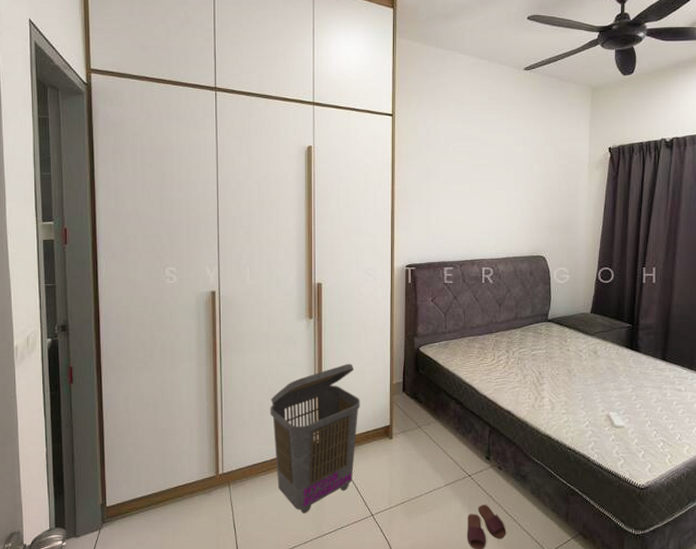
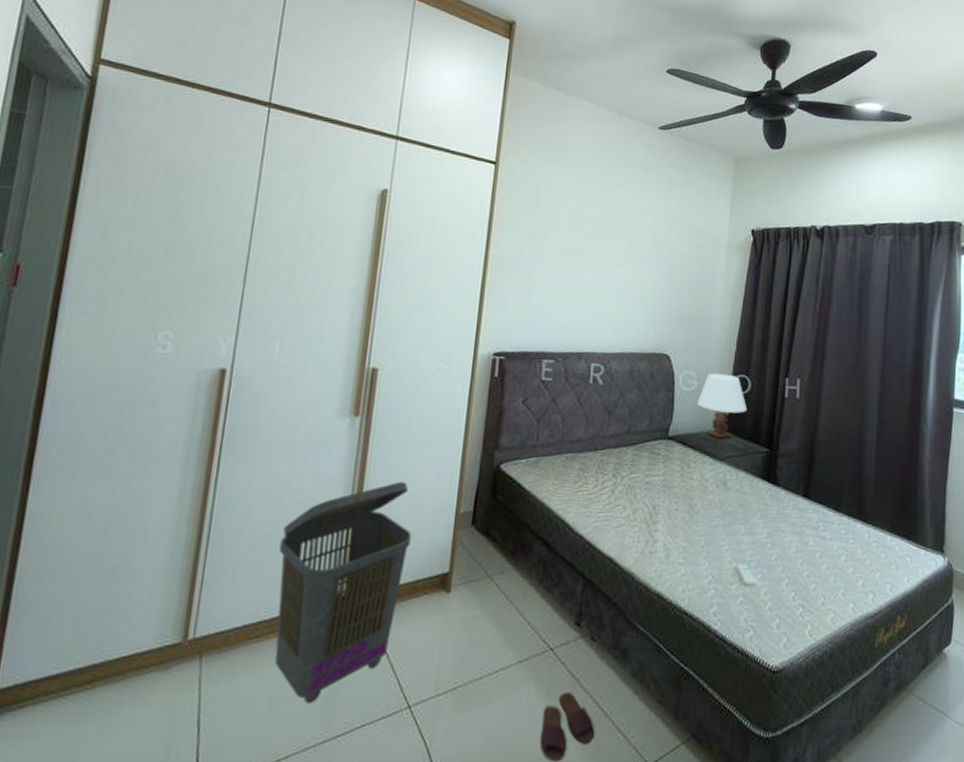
table lamp: none [570,267,612,319] -> present [697,373,747,439]

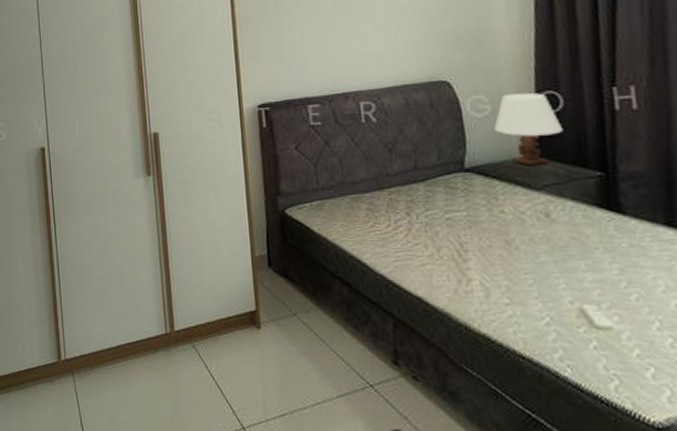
laundry basket: present [275,481,412,705] -> none [111,230,217,418]

